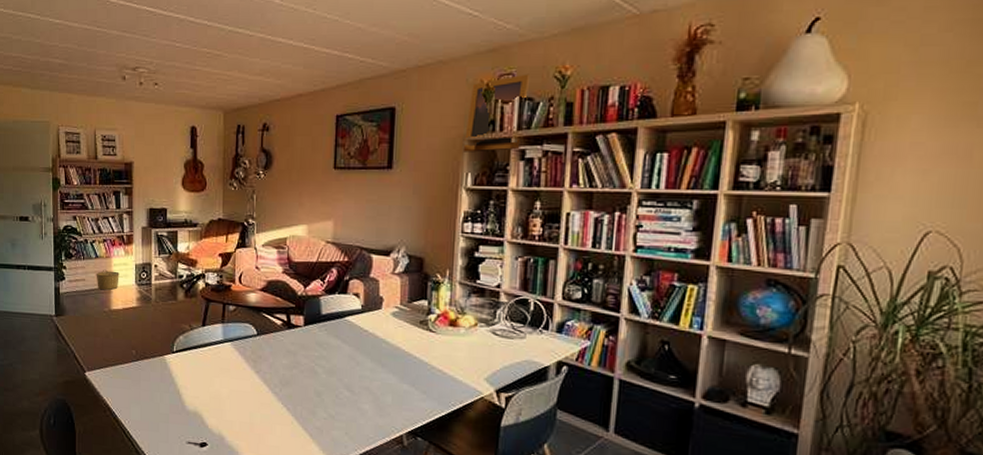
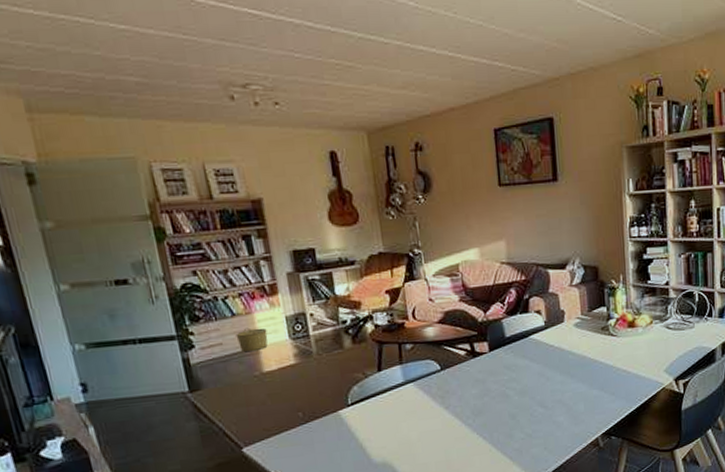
picture frame: present [462,74,531,153] -> none [622,78,675,159]

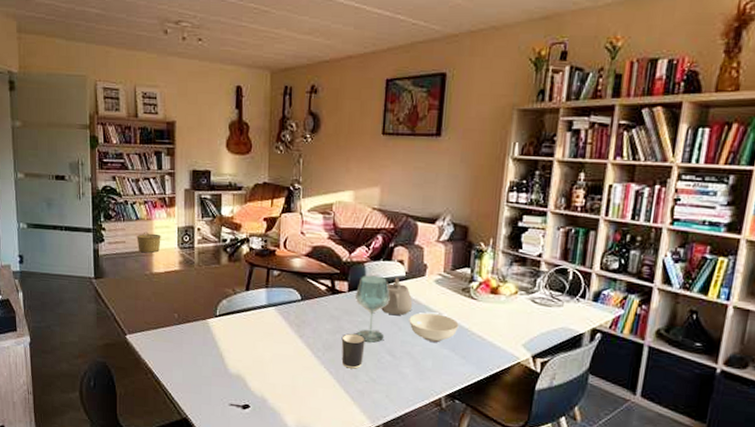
mug: none [490,393,516,430] -> present [341,334,365,369]
wine glass: none [497,329,534,399] -> present [356,275,390,343]
teapot: none [525,328,557,367] -> present [381,277,413,315]
bowl: none [555,356,604,385] -> present [409,313,459,342]

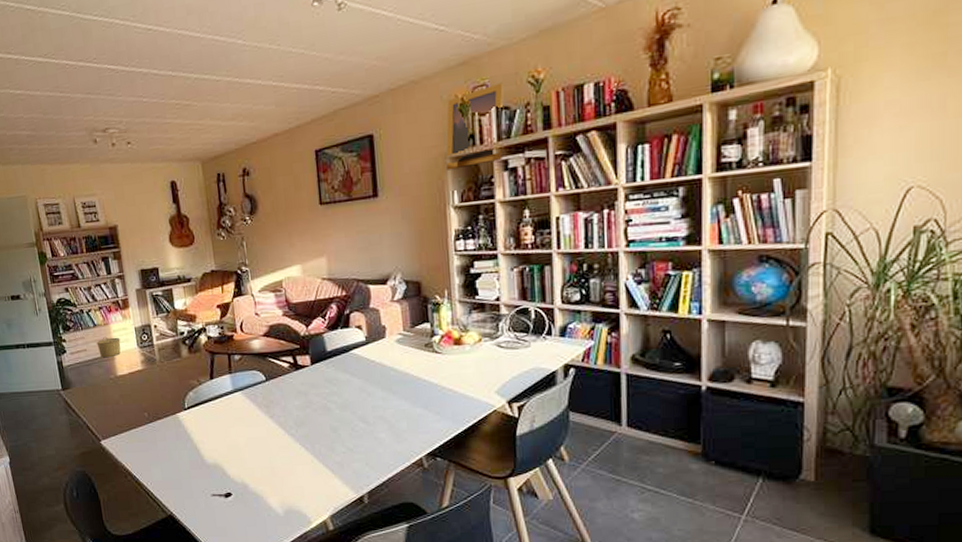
mug: present [341,334,365,369] -> none [312,406,337,442]
wine glass: present [356,275,390,343] -> none [319,344,355,412]
teapot: present [381,277,413,315] -> none [346,343,378,381]
bowl: present [409,313,459,342] -> none [376,373,428,402]
picture frame: none [511,43,582,122] -> present [445,82,504,171]

